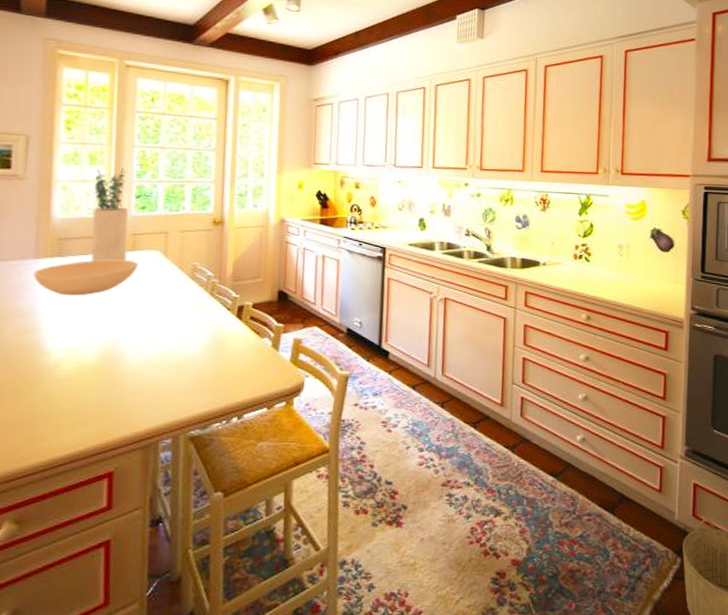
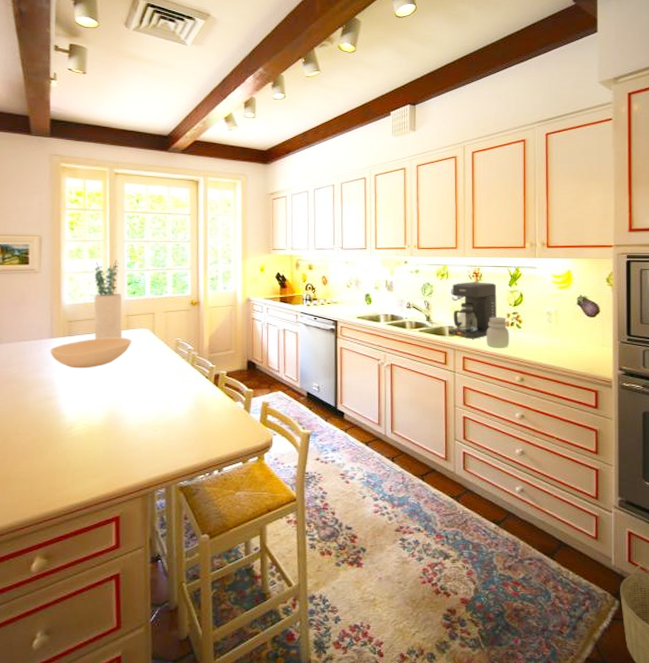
coffee maker: none [510,209,566,272] -> present [448,282,497,339]
jar: none [551,248,577,283] -> present [486,316,510,348]

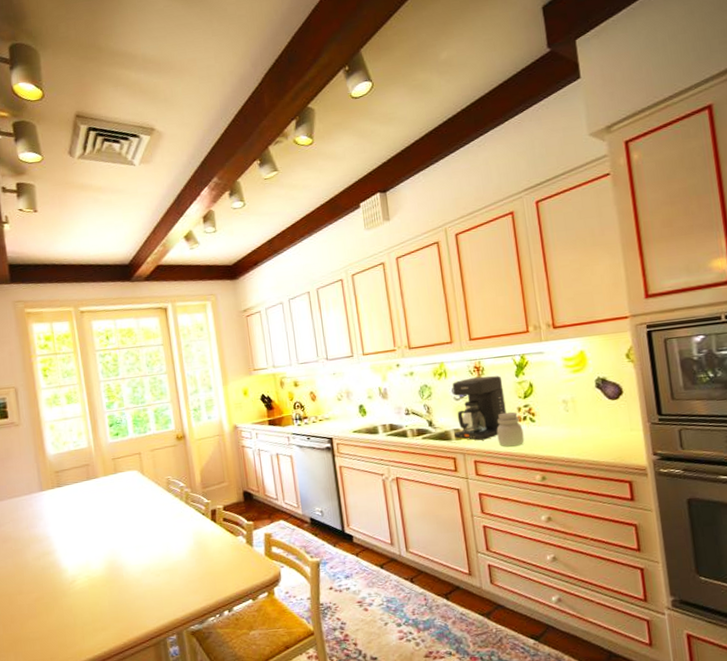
bowl: present [50,338,132,369] -> none [41,482,122,520]
vase: present [93,260,123,340] -> none [74,402,112,488]

